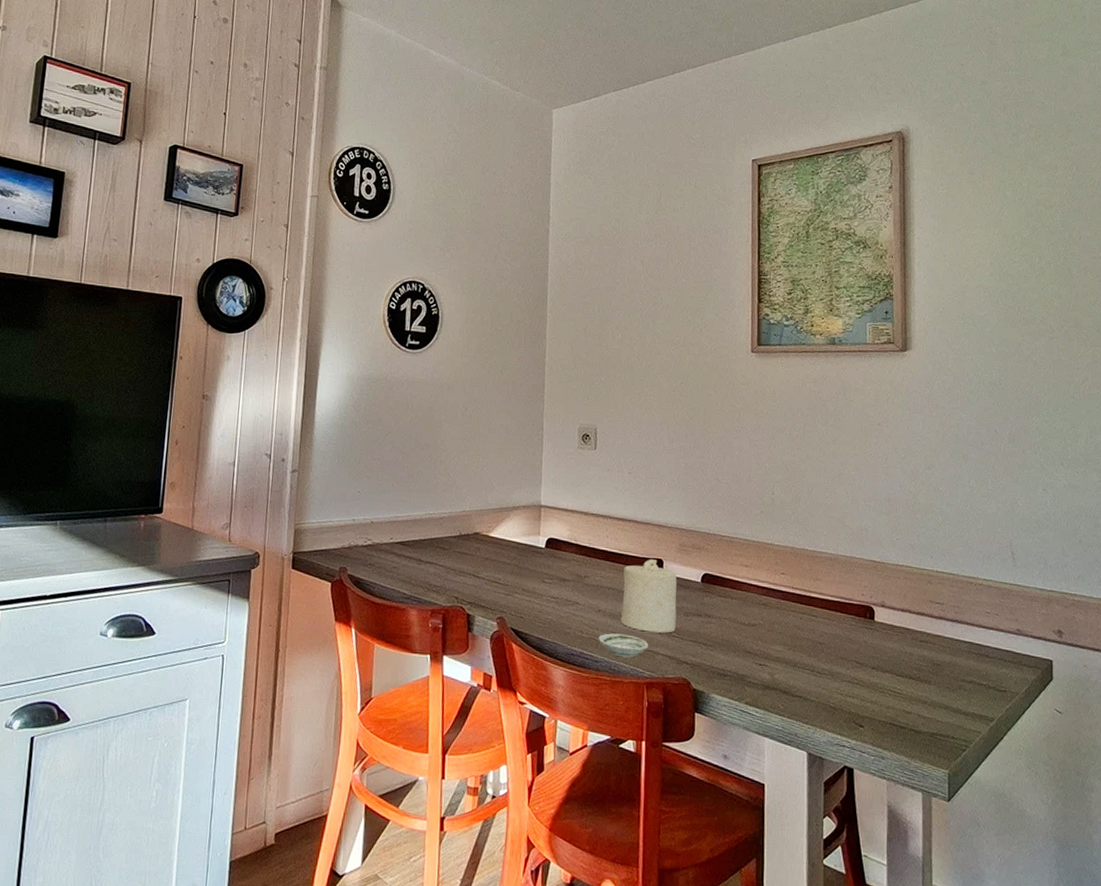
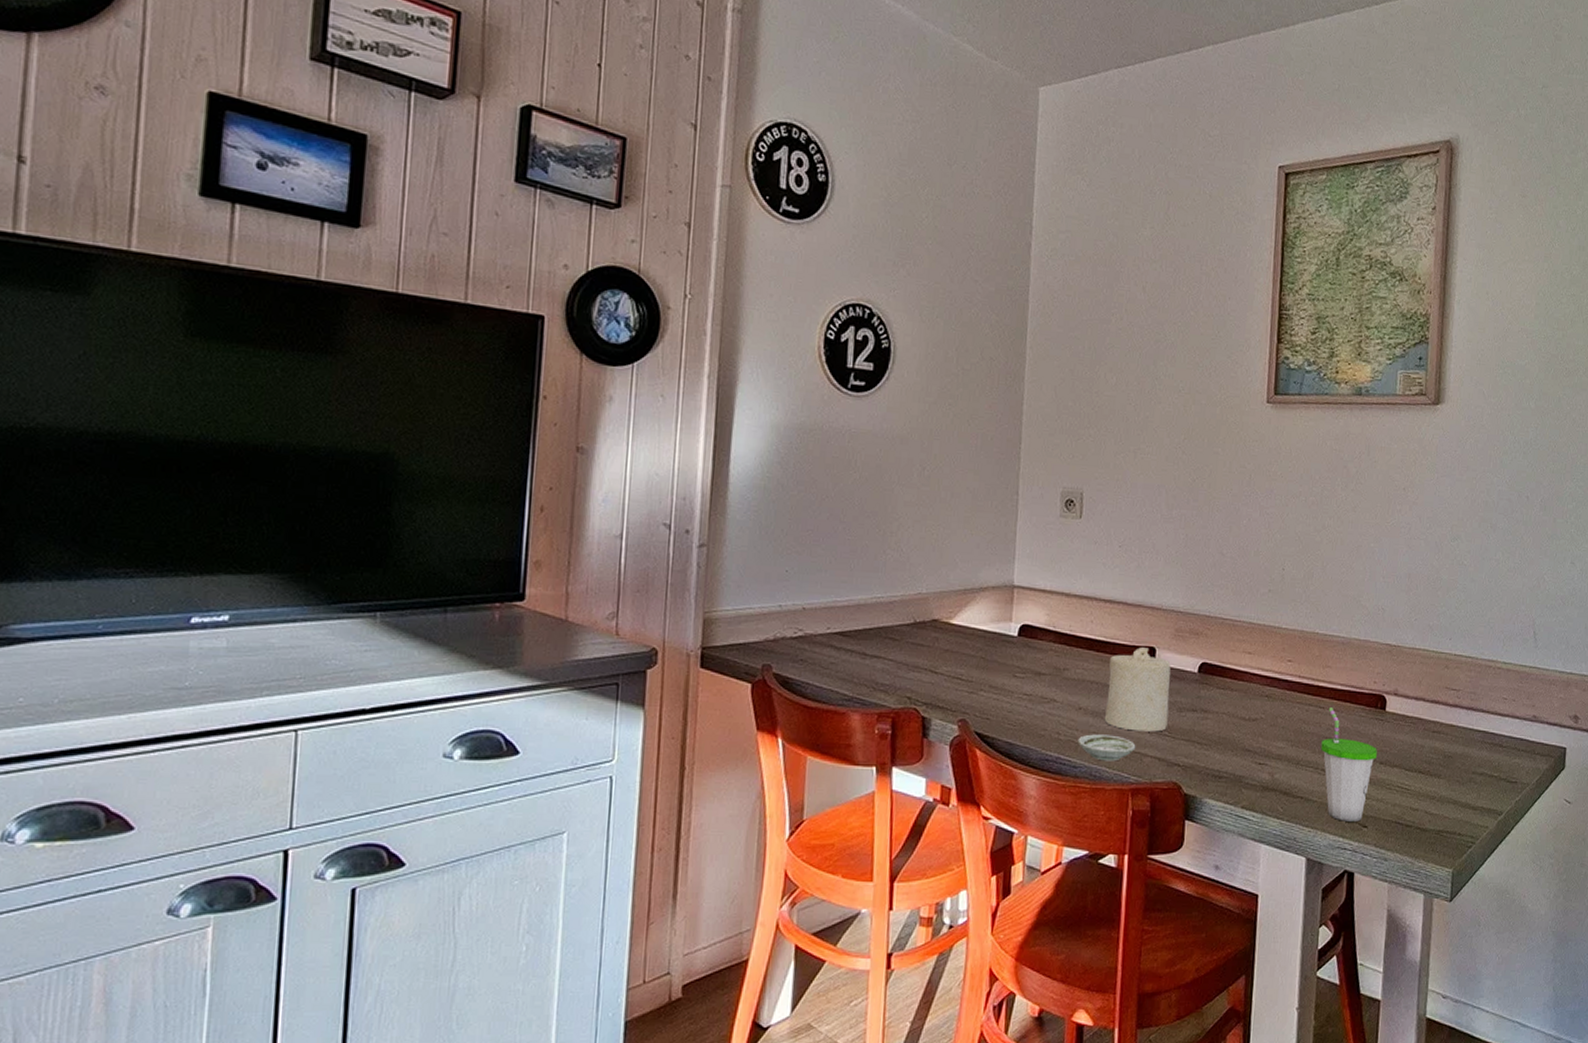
cup: none [816,616,869,721] -> present [1321,707,1377,822]

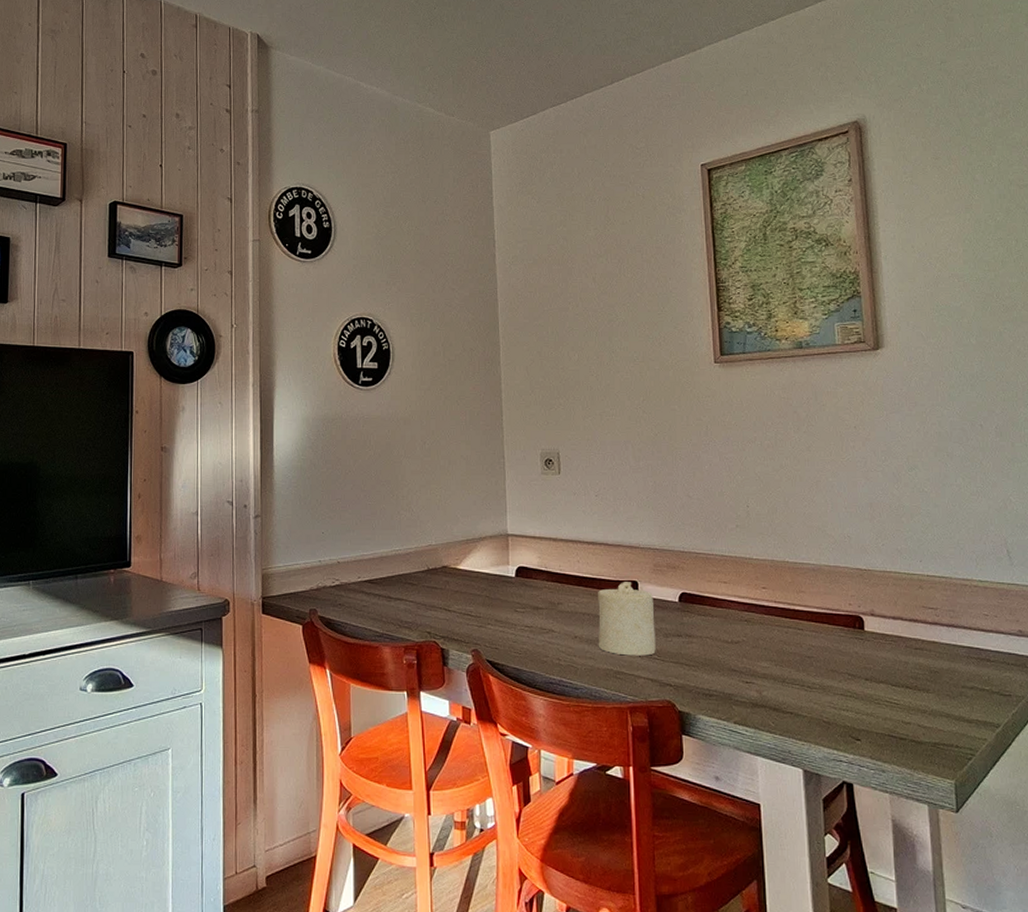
saucer: present [1077,734,1136,762] -> none [576,659,629,683]
cup: present [1321,707,1377,822] -> none [804,629,861,735]

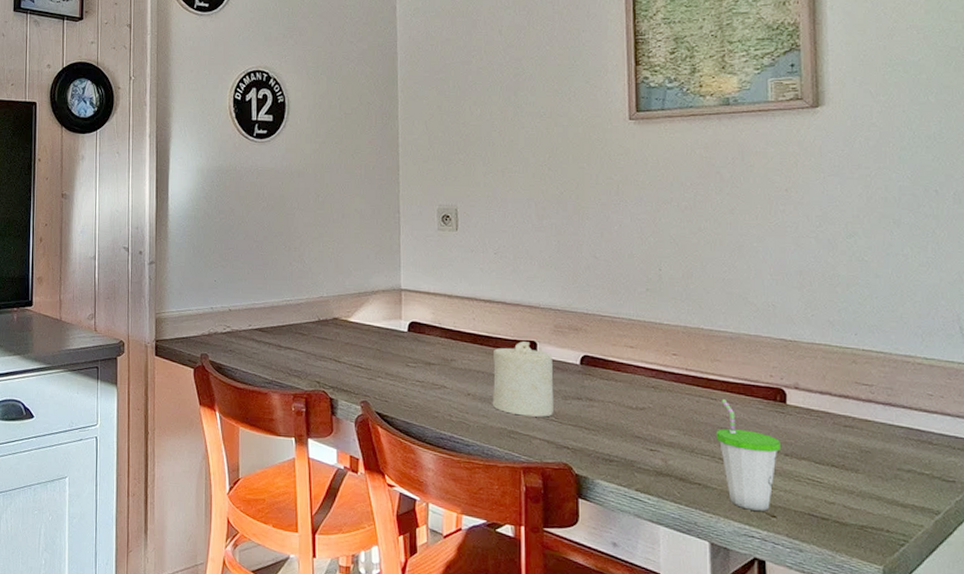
cup: none [804,629,861,735] -> present [716,399,780,511]

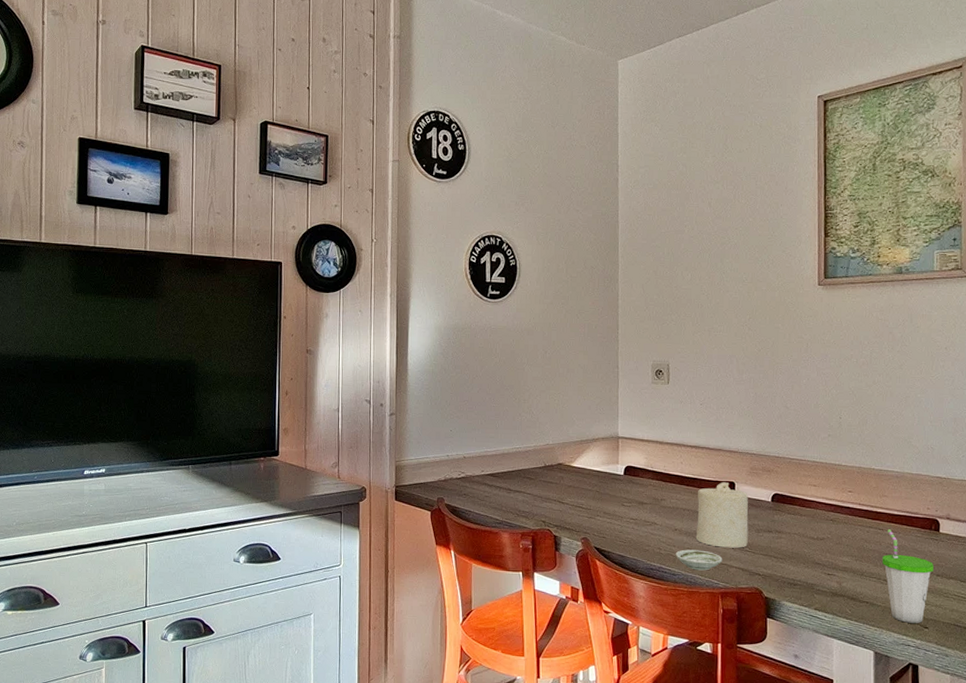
saucer: none [468,417,524,442] -> present [675,549,723,571]

